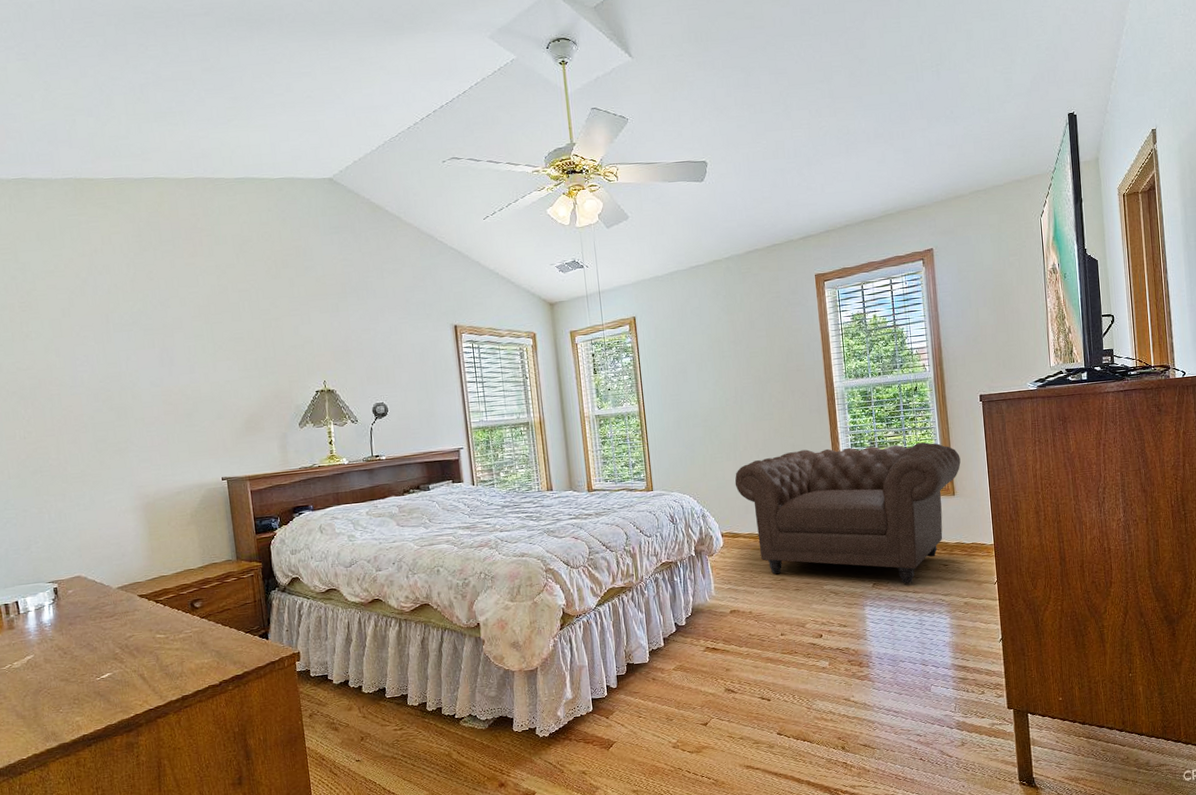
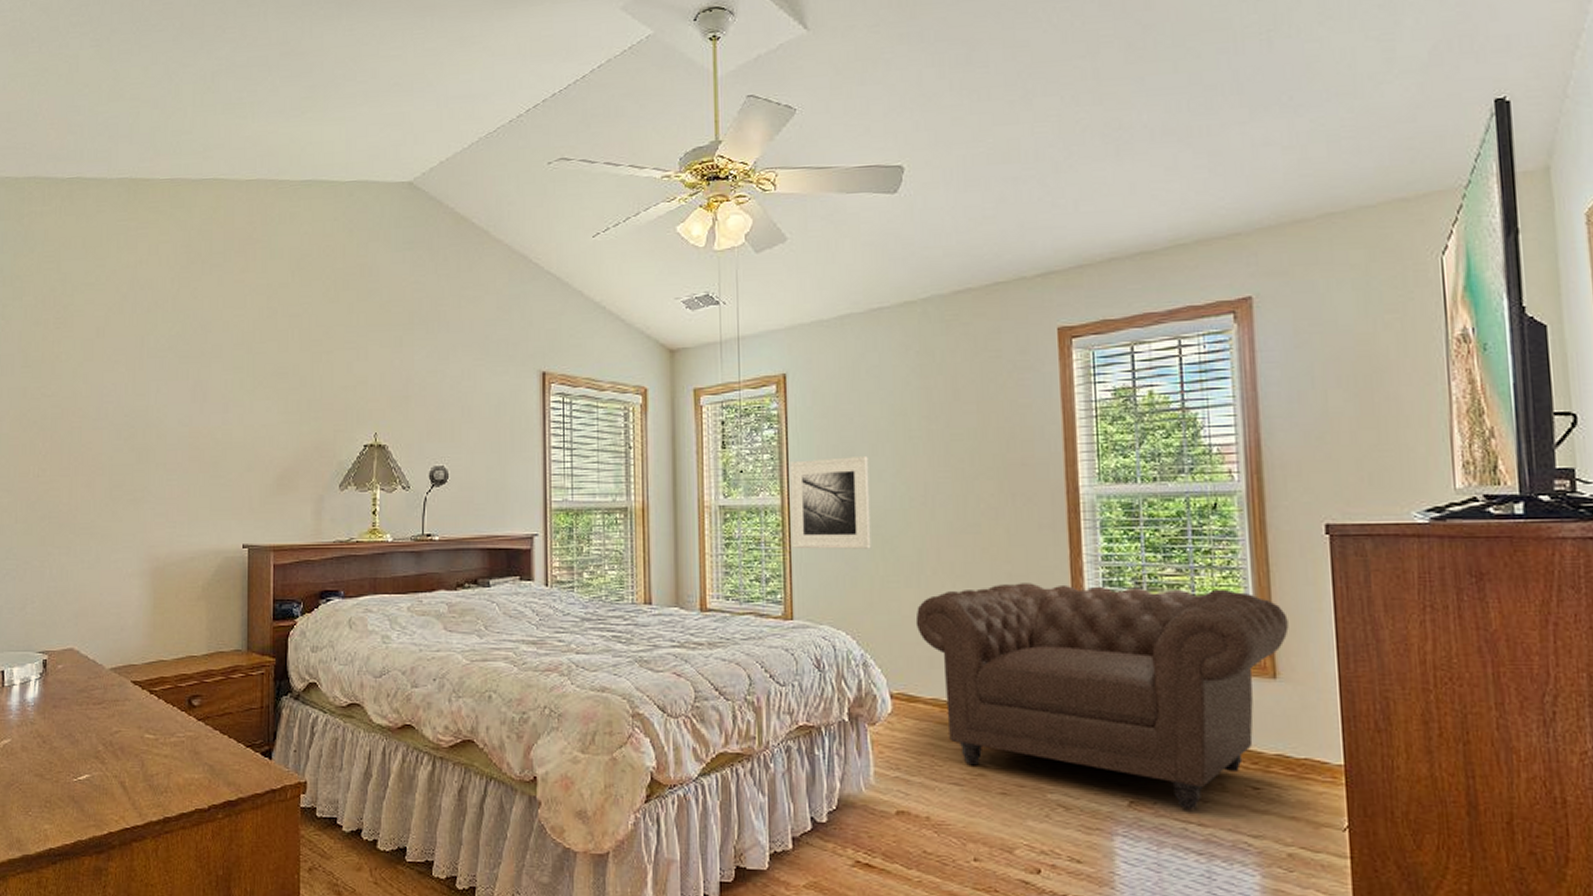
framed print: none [643,372,703,441] -> present [790,457,872,549]

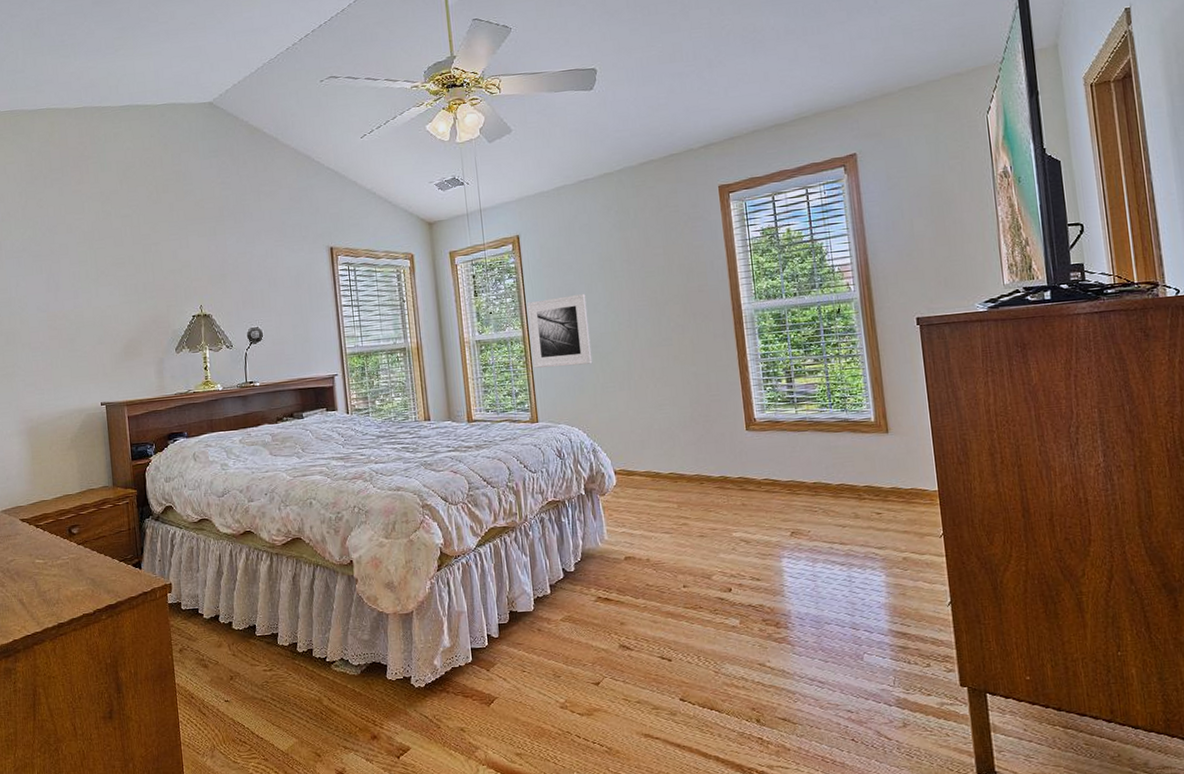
chair: present [915,583,1289,810] -> none [629,371,895,534]

